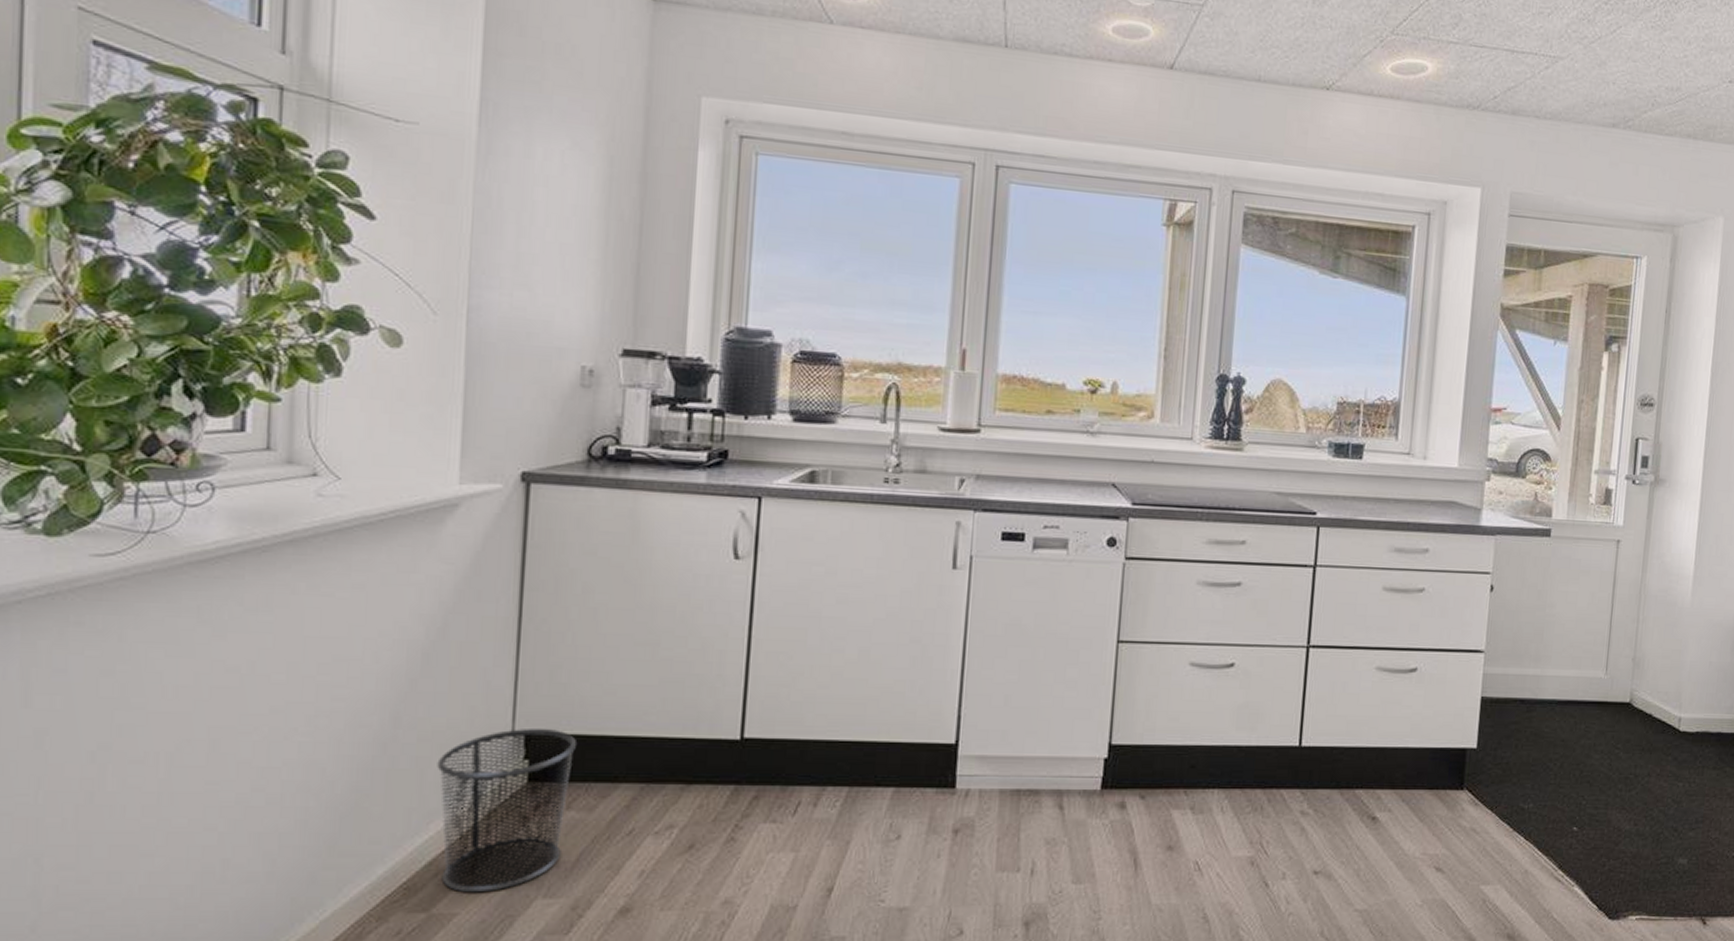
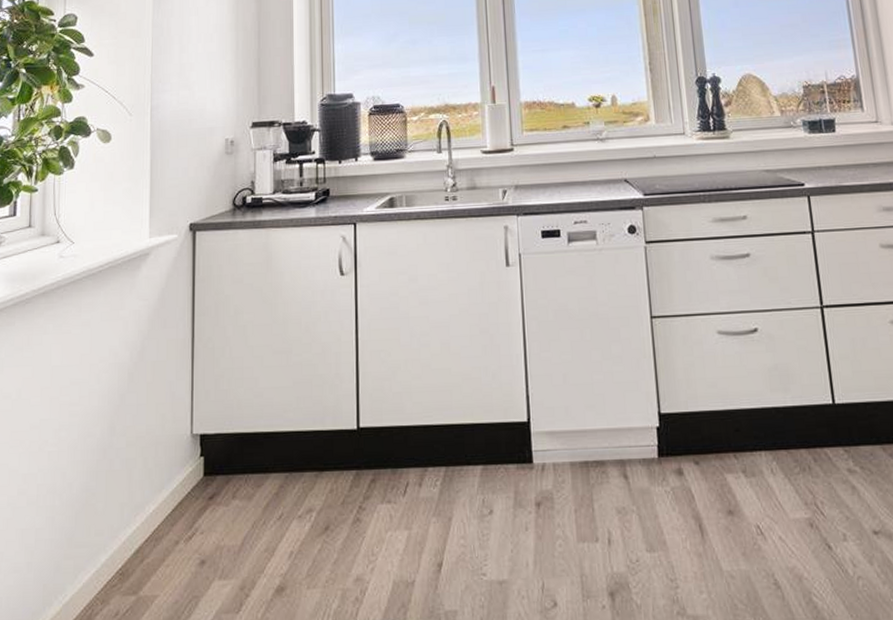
waste bin: present [437,728,578,893] -> none [140,429,238,577]

